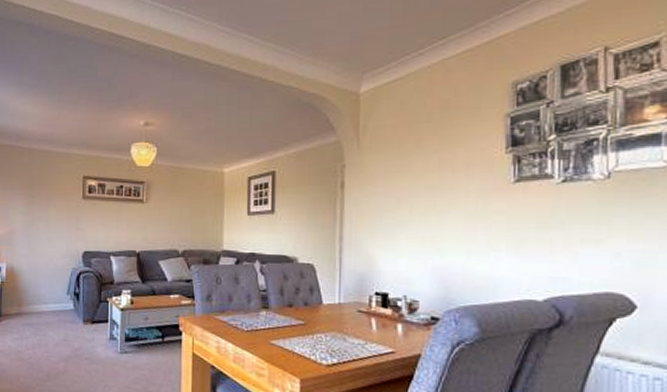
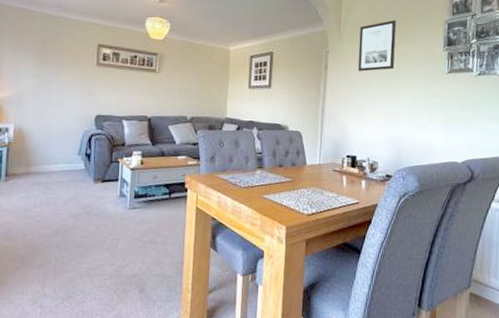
wall art: none [384,119,436,187] -> present [358,19,397,72]

